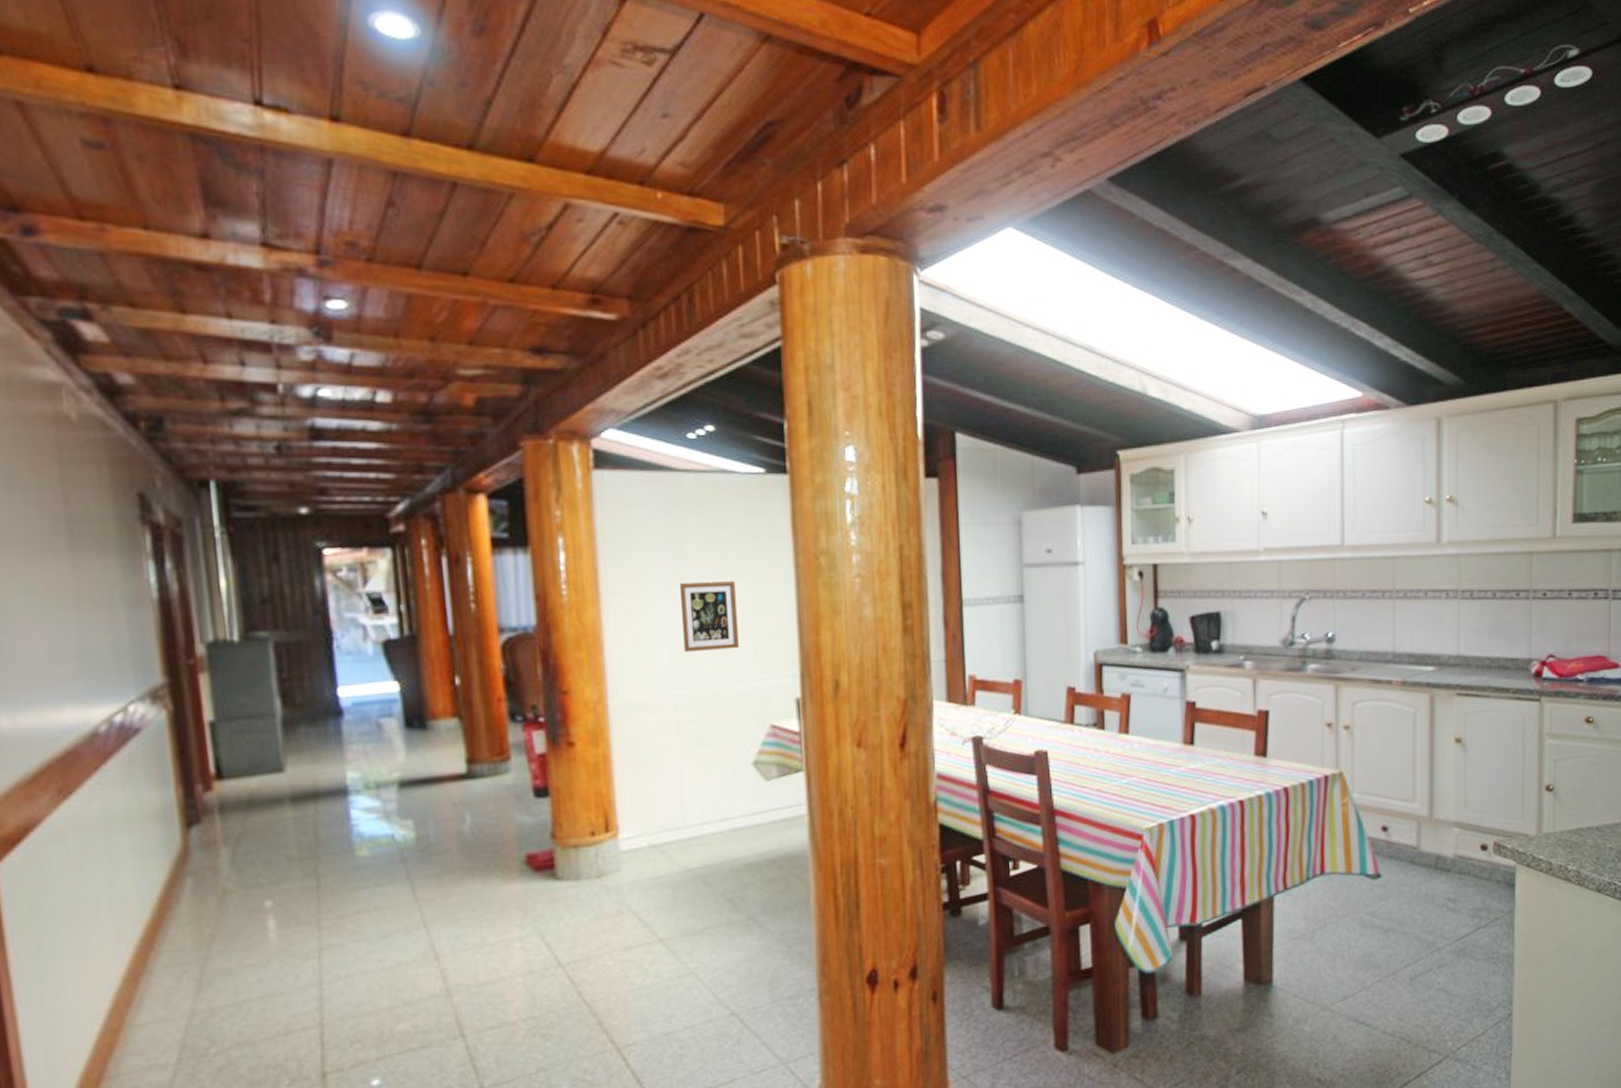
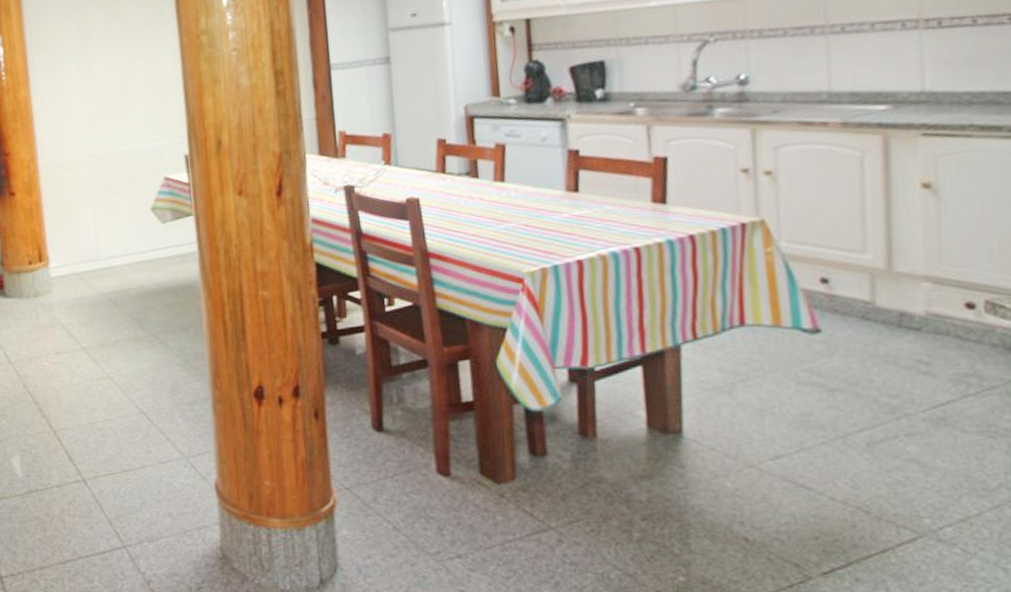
picture frame: present [679,581,740,652] -> none [88,61,137,120]

